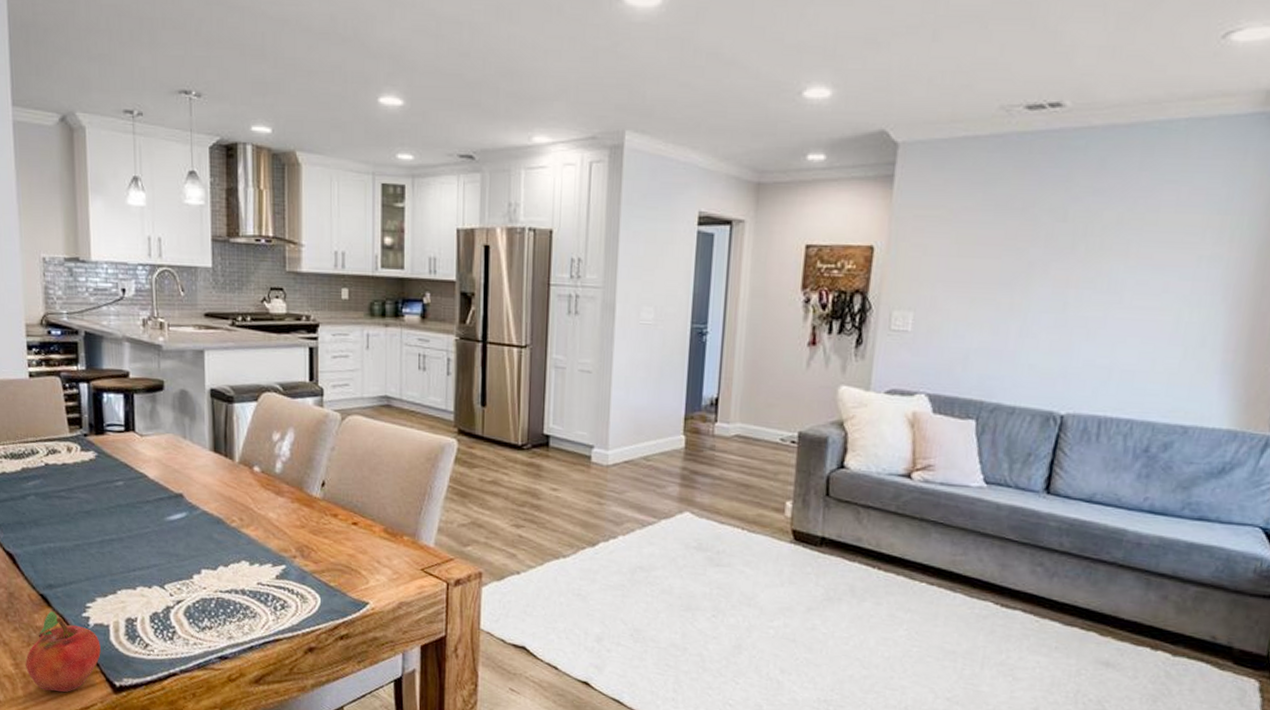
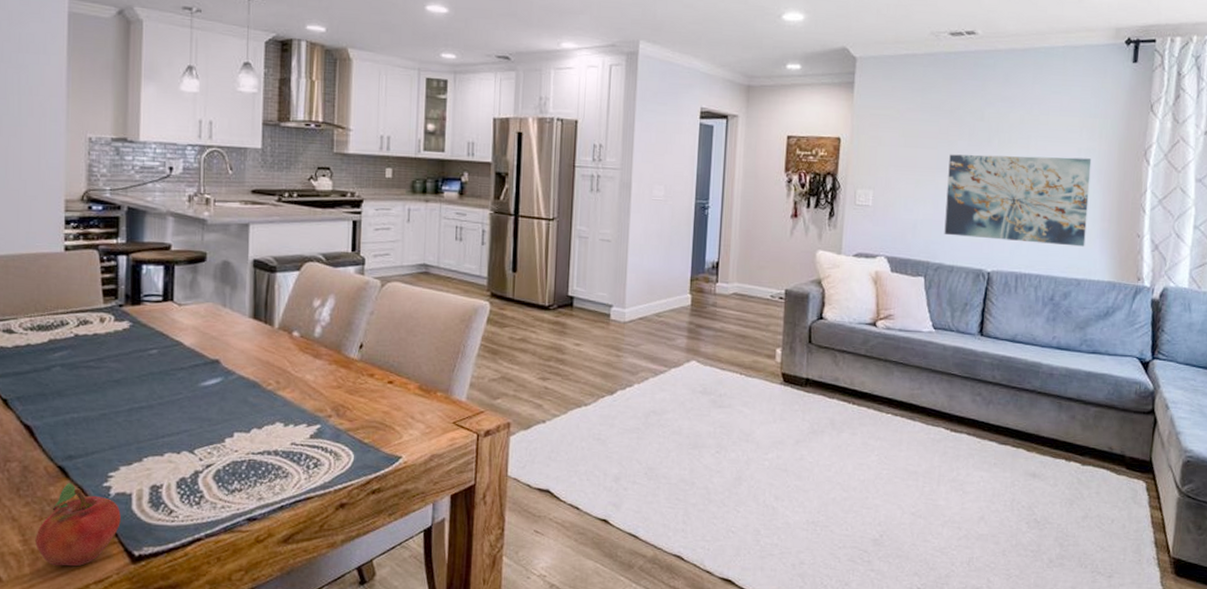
wall art: none [1005,265,1217,385] -> present [944,154,1092,247]

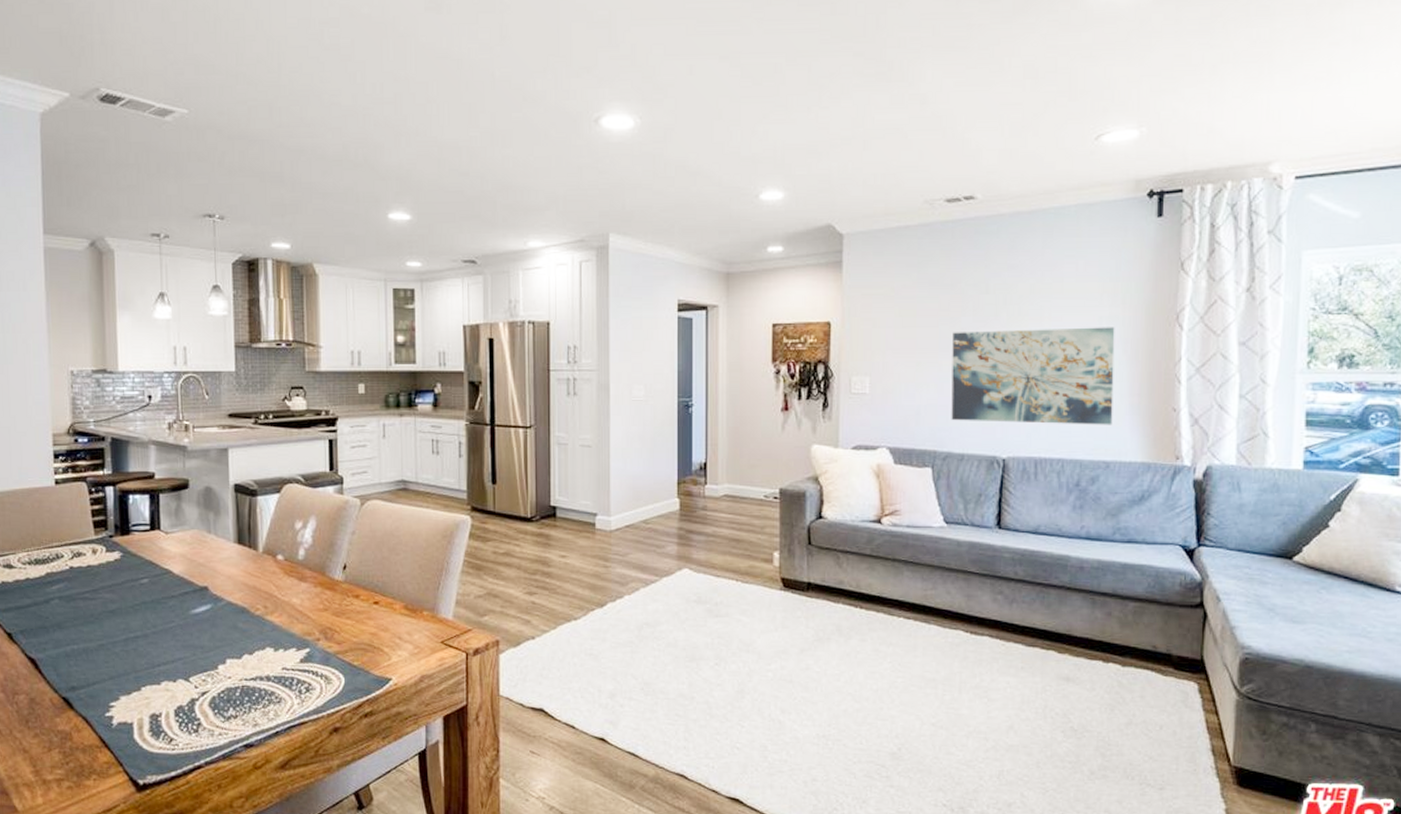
fruit: present [35,483,121,567] -> none [46,714,124,796]

